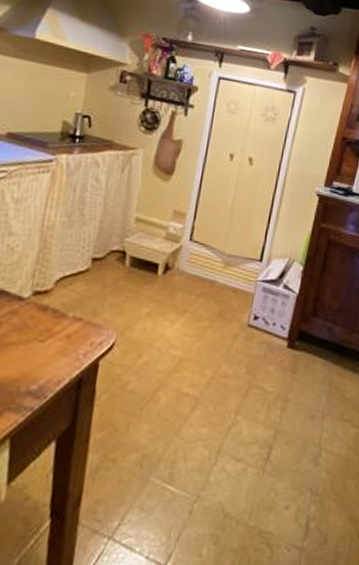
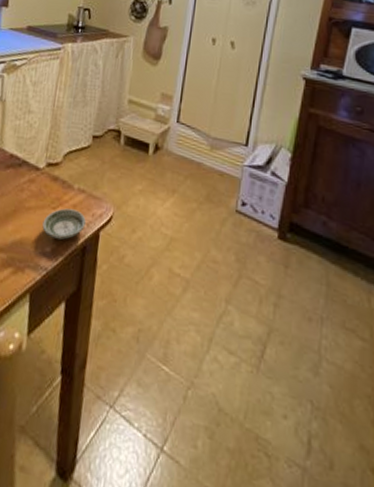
saucer: none [26,340,83,374] -> present [42,208,86,240]

